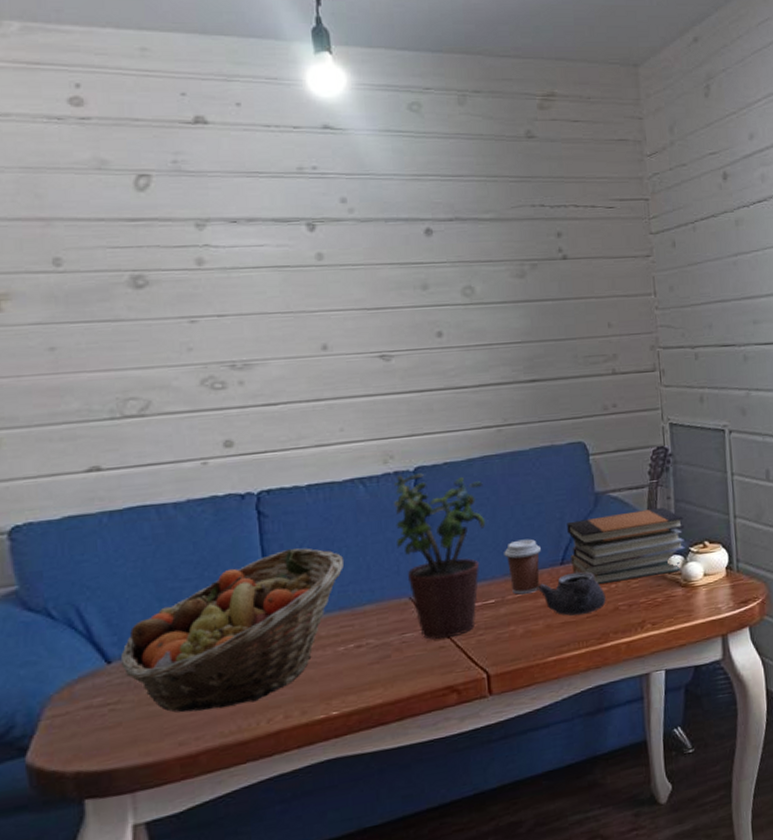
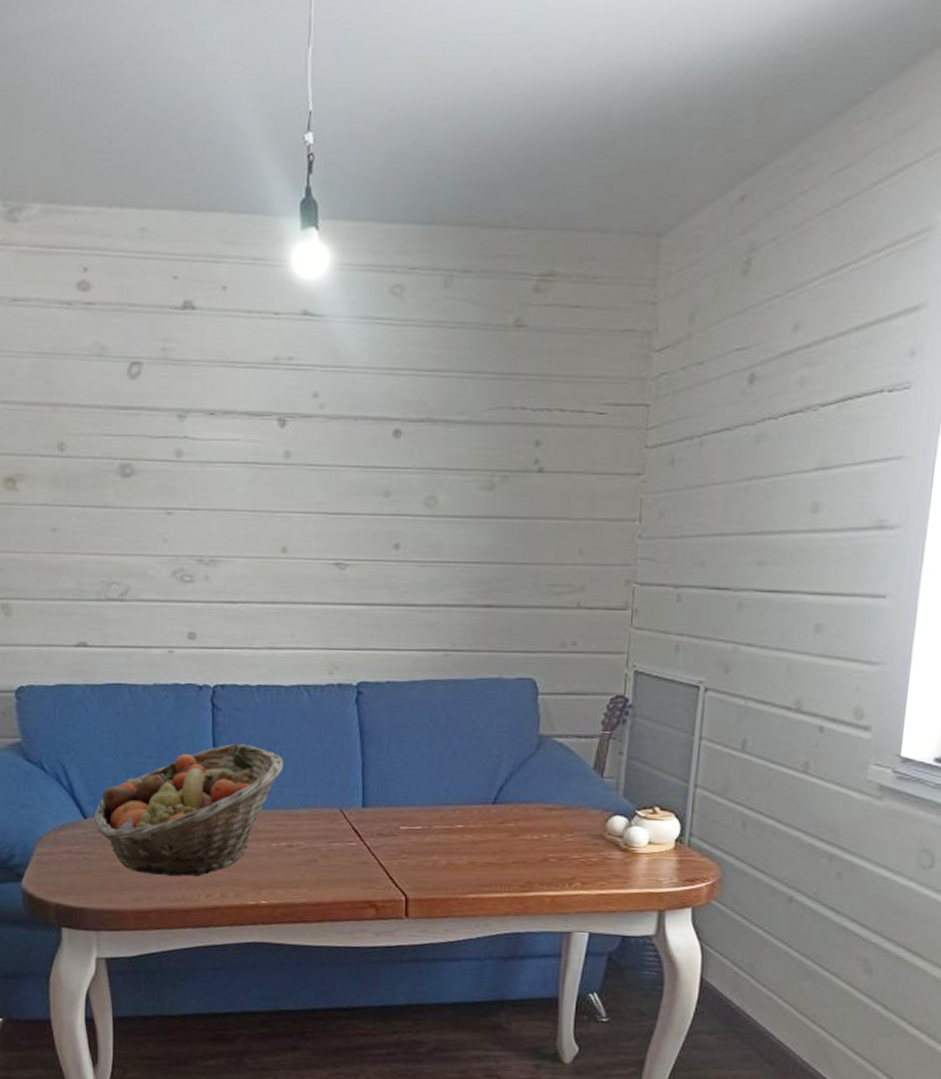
potted plant: present [394,473,486,640] -> none [334,688,423,855]
coffee cup: present [504,539,541,595] -> none [436,771,474,827]
teapot: present [536,572,606,616] -> none [465,814,536,859]
book stack: present [567,507,685,585] -> none [504,761,635,834]

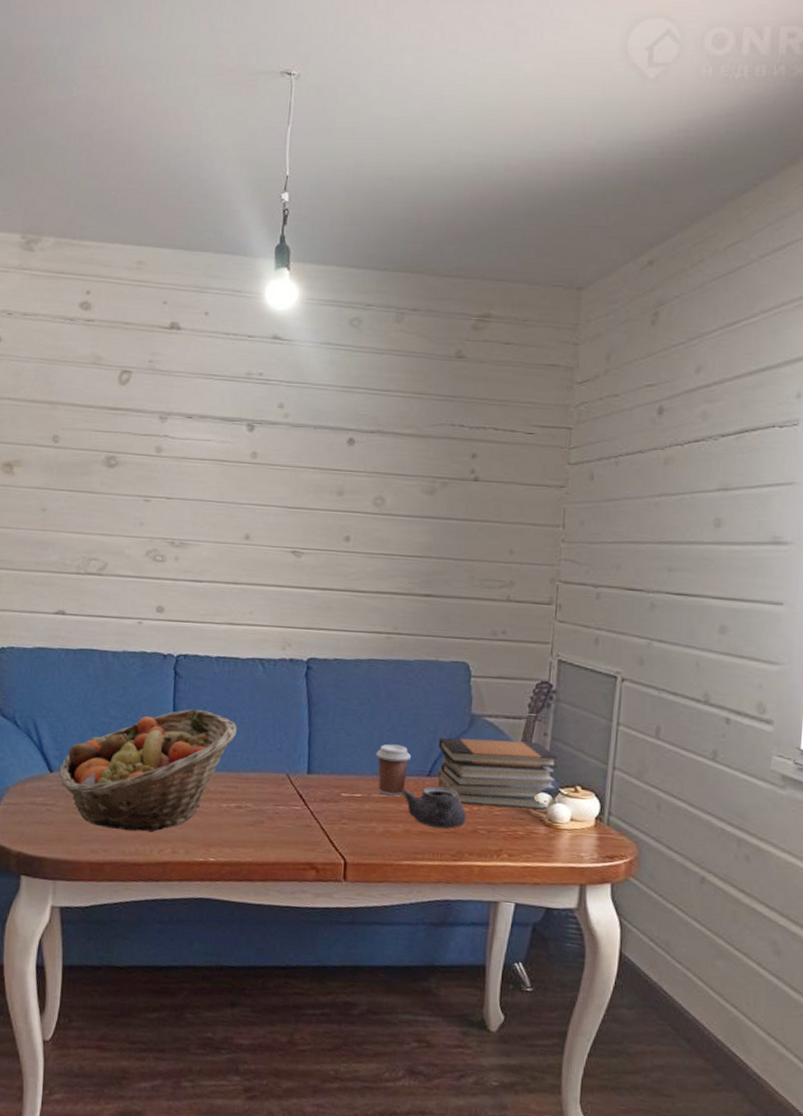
coffee cup: none [436,771,474,827] -> present [376,744,411,797]
teapot: none [465,814,536,859] -> present [401,786,467,829]
book stack: none [504,761,635,834] -> present [438,737,559,810]

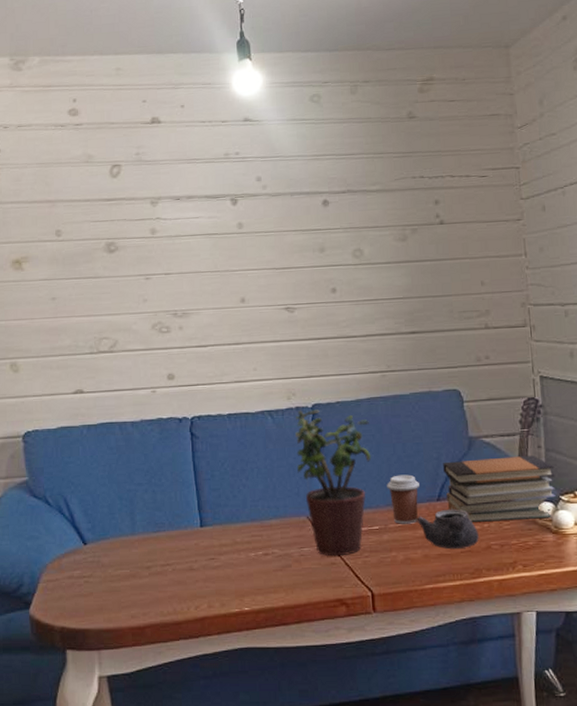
fruit basket: present [59,708,238,833] -> none [92,465,256,592]
potted plant: none [283,662,366,820] -> present [295,409,372,557]

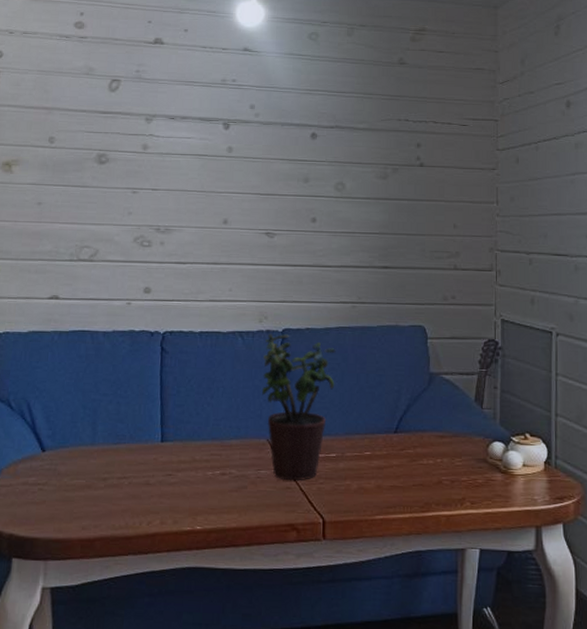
coffee cup: present [387,474,419,524] -> none [347,404,379,454]
teapot: present [415,509,479,550] -> none [372,441,431,483]
book stack: present [443,454,556,523] -> none [403,395,508,458]

